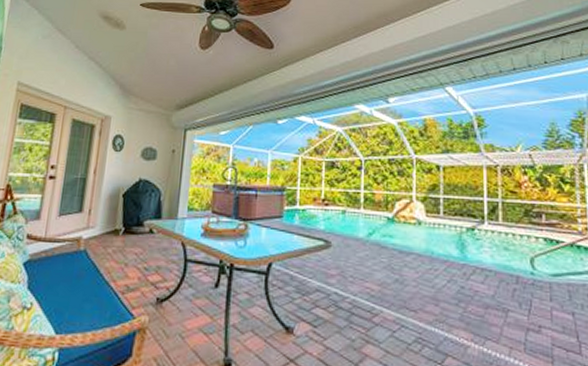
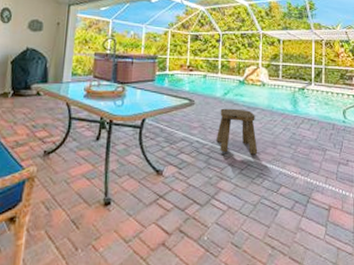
stool: none [360,252,414,313] -> present [216,108,258,155]

